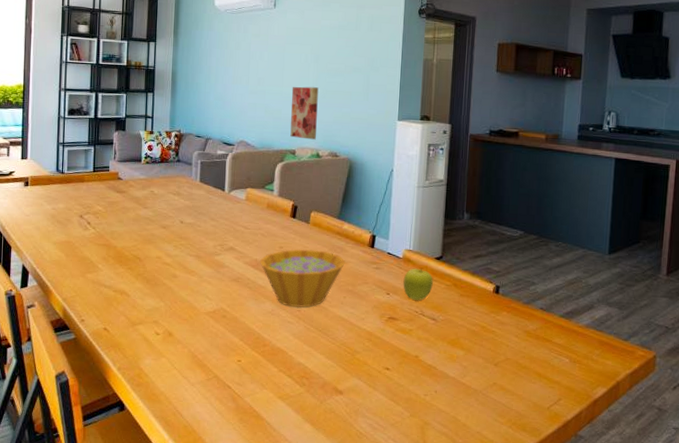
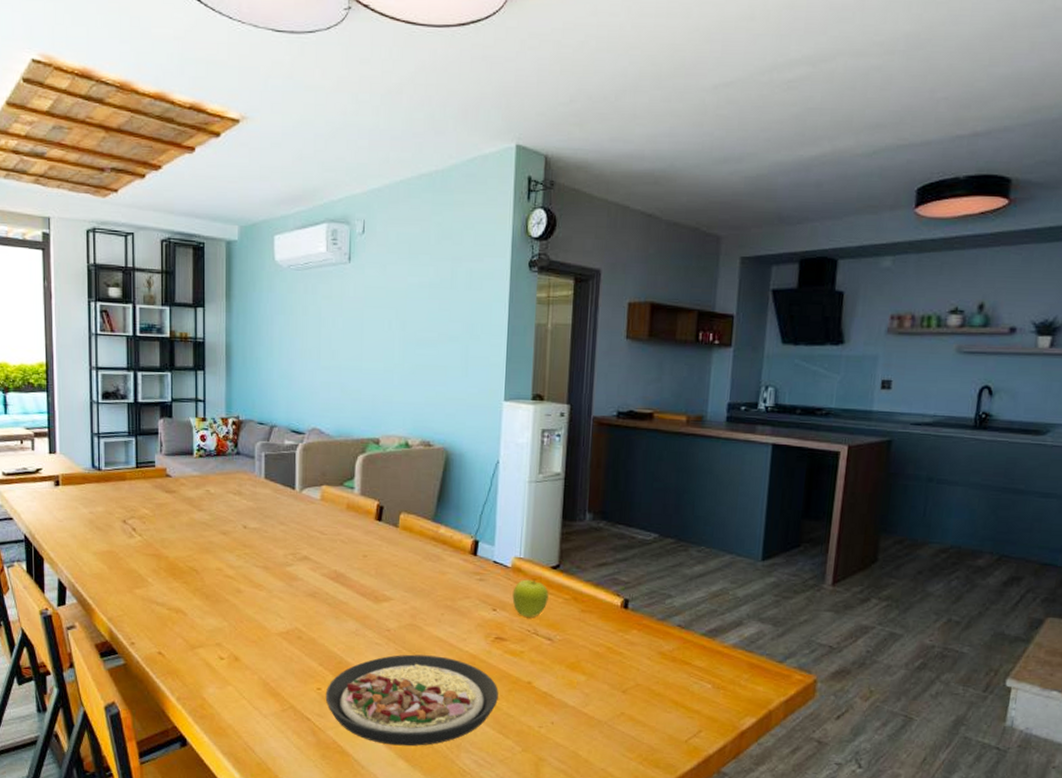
plate: none [244,331,391,412] -> present [325,654,498,746]
bowl: present [259,249,345,308] -> none [339,557,443,627]
wall art: present [290,86,319,140] -> none [373,360,406,426]

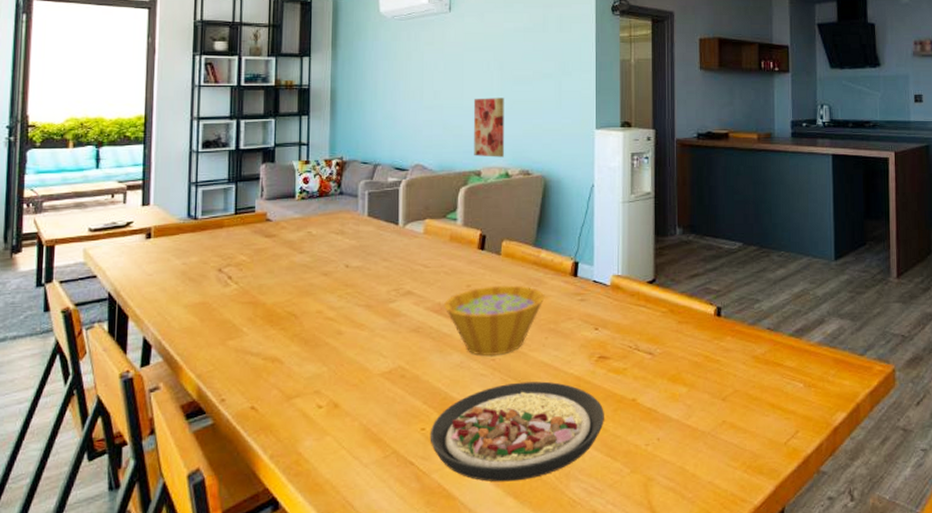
bowl: none [339,557,443,627] -> present [443,285,545,356]
wall art: none [373,360,406,426] -> present [473,98,504,158]
fruit: present [512,579,549,617] -> none [613,296,647,333]

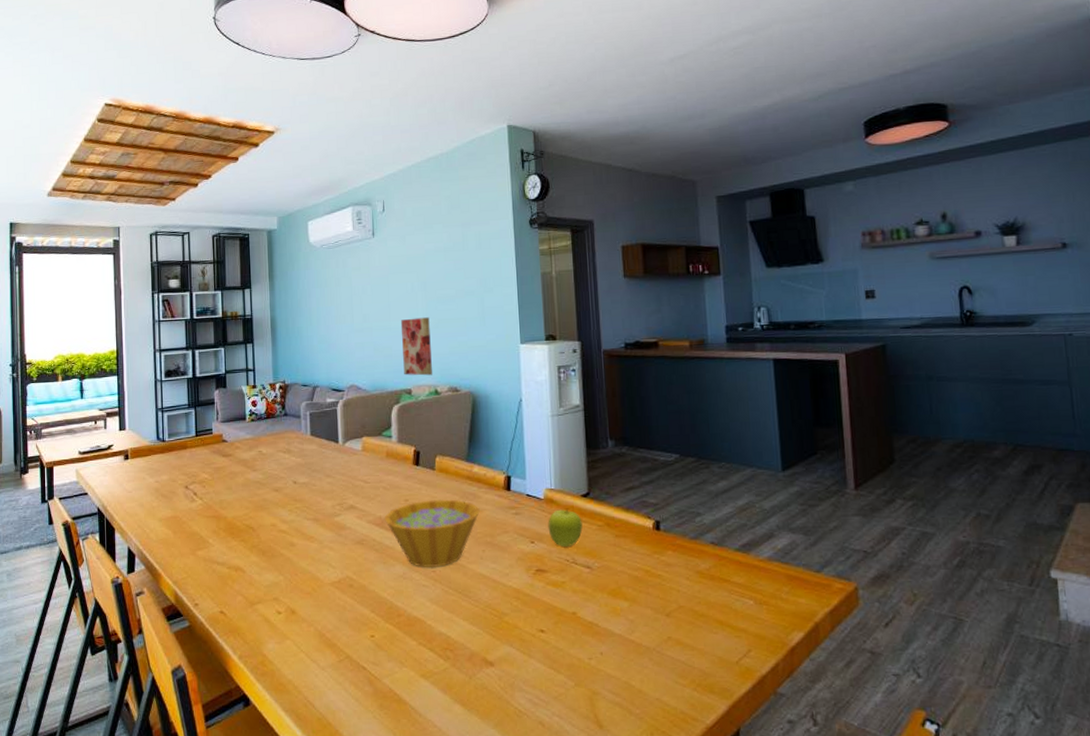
plate: present [429,381,604,482] -> none [379,593,545,689]
fruit: none [613,296,647,333] -> present [548,509,583,547]

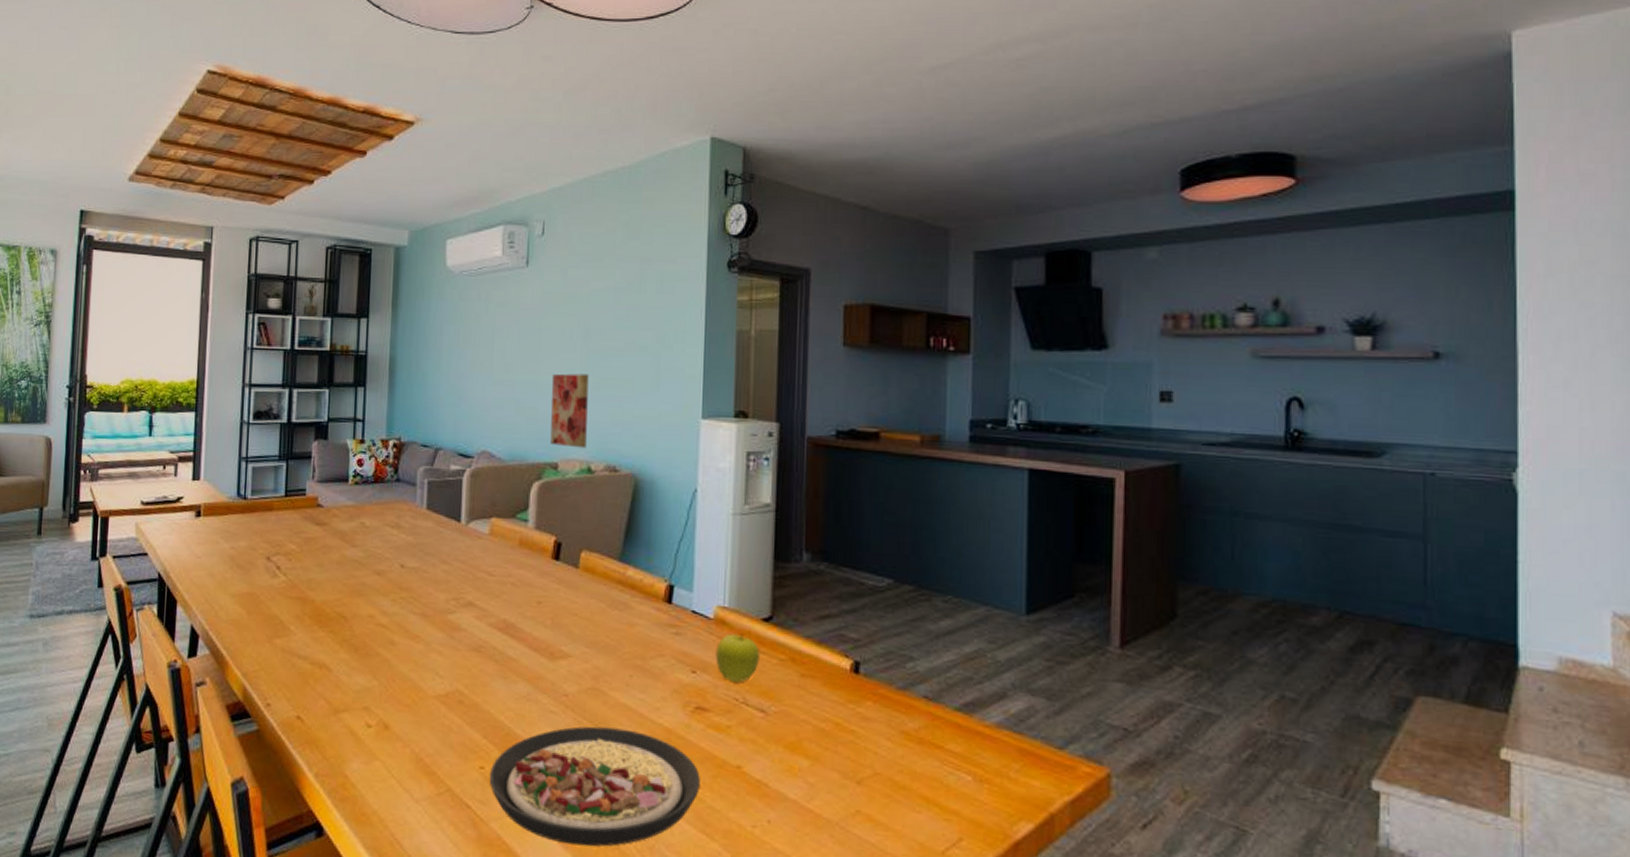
plate: none [379,593,545,689] -> present [489,726,700,847]
bowl: present [384,499,480,567] -> none [509,604,631,691]

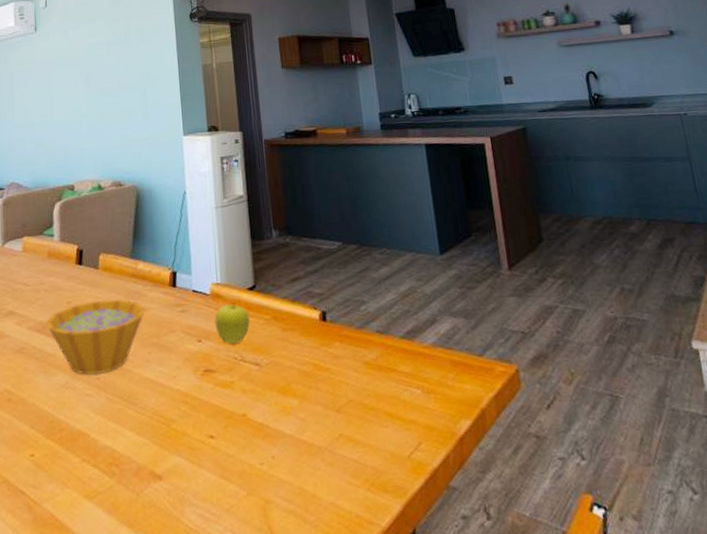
plate: present [489,726,700,847] -> none [39,399,215,510]
bowl: none [509,604,631,691] -> present [45,299,145,375]
wall art: present [550,373,589,448] -> none [63,111,95,171]

